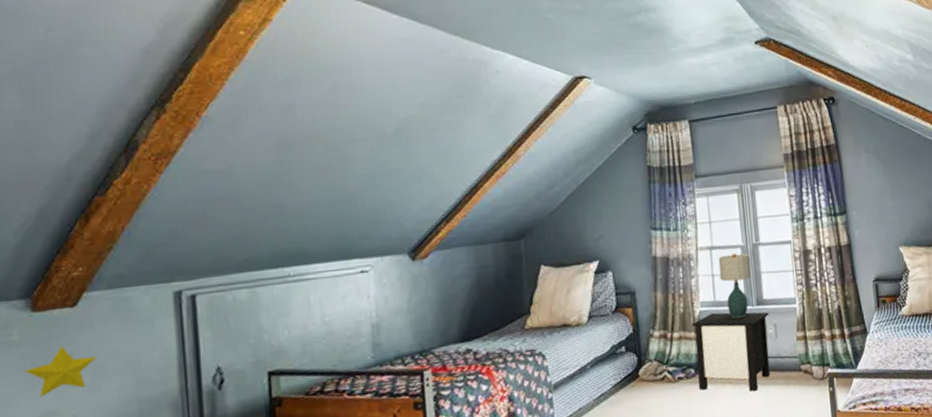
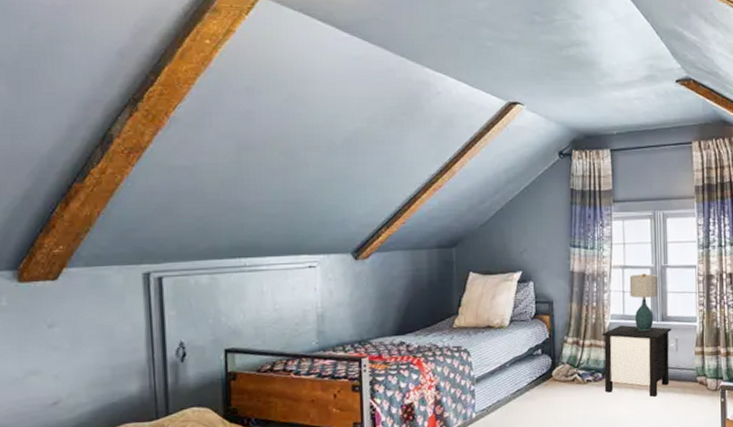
decorative star: present [24,346,96,397] -> none [11,314,75,357]

